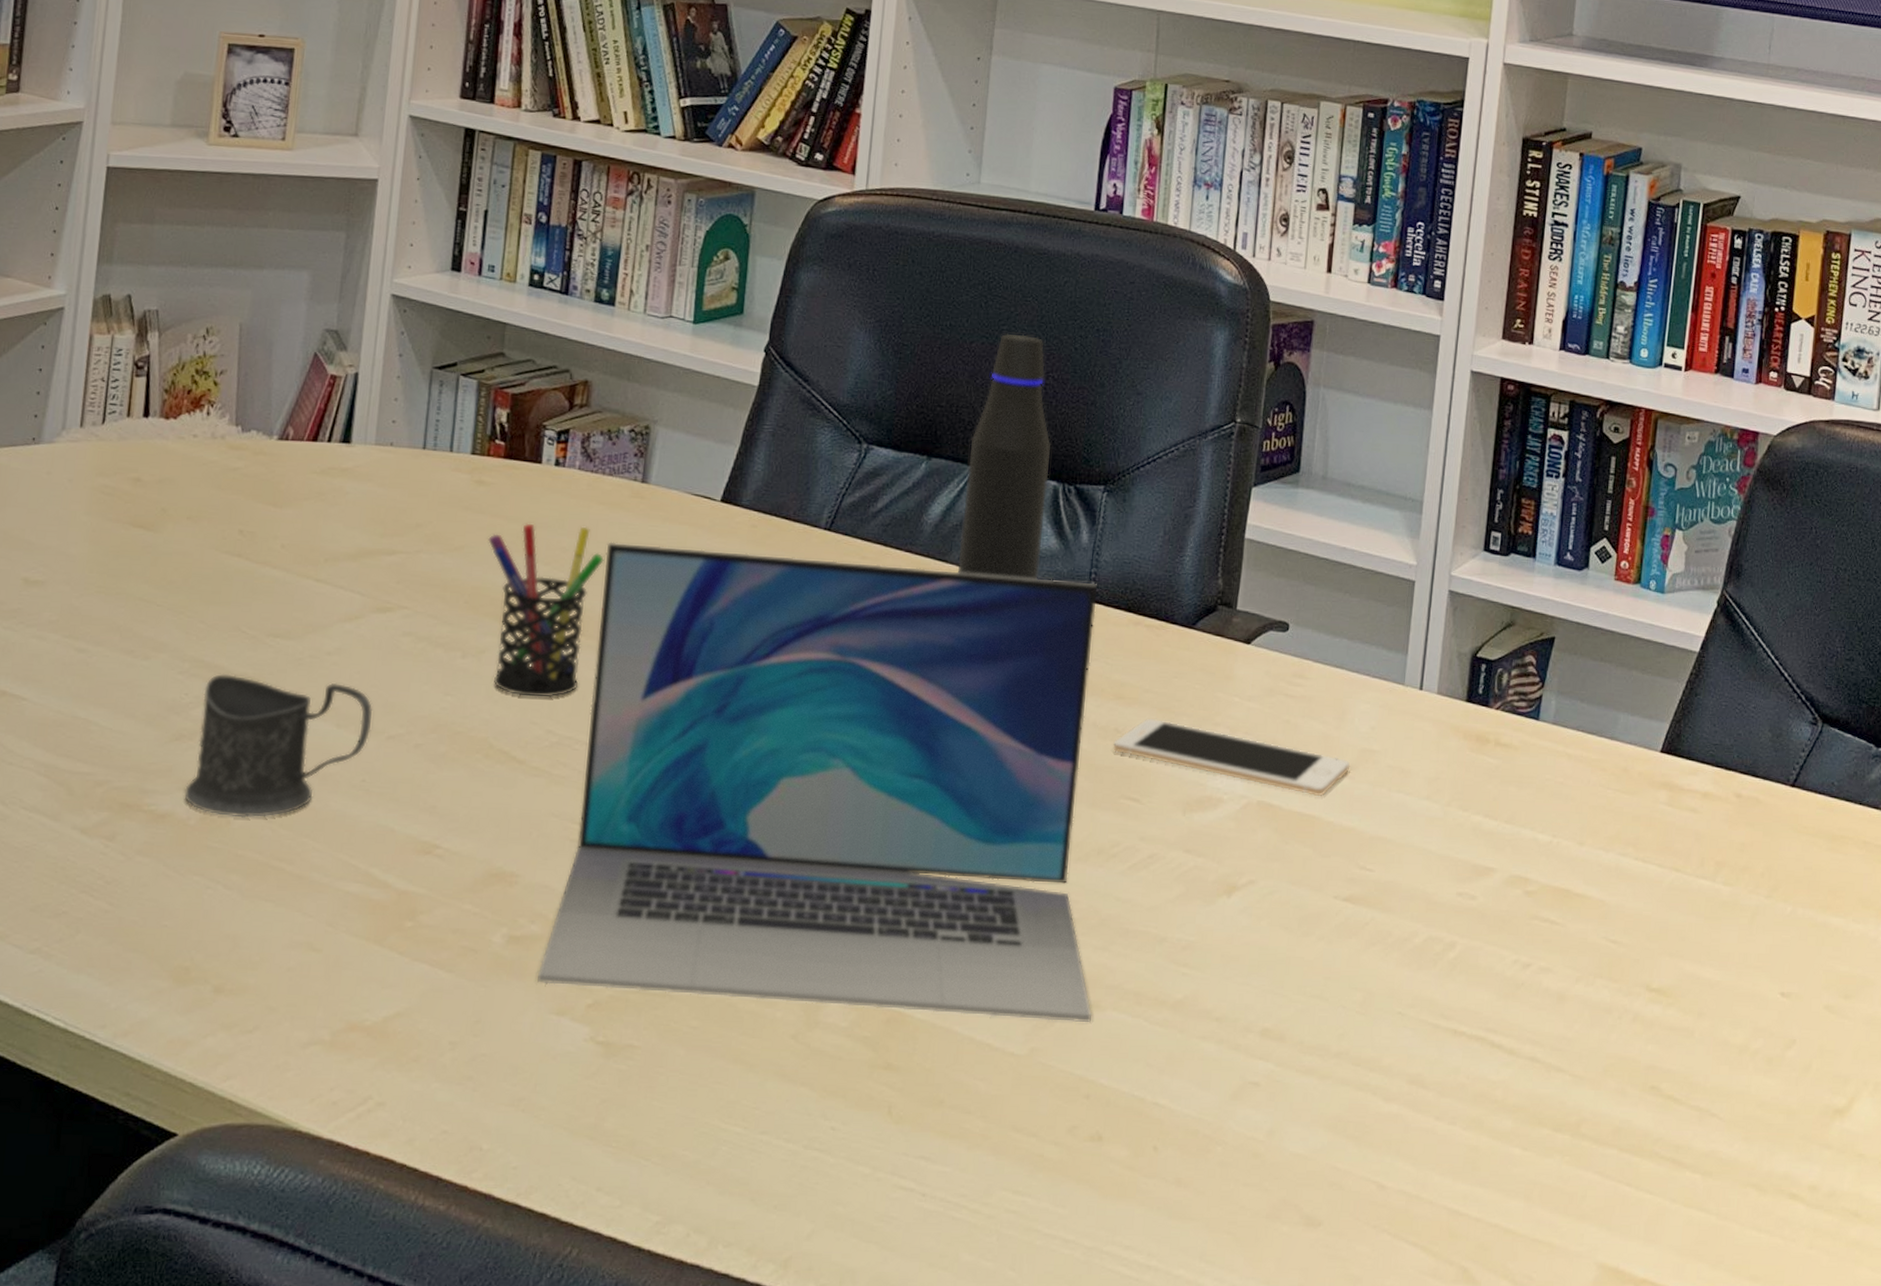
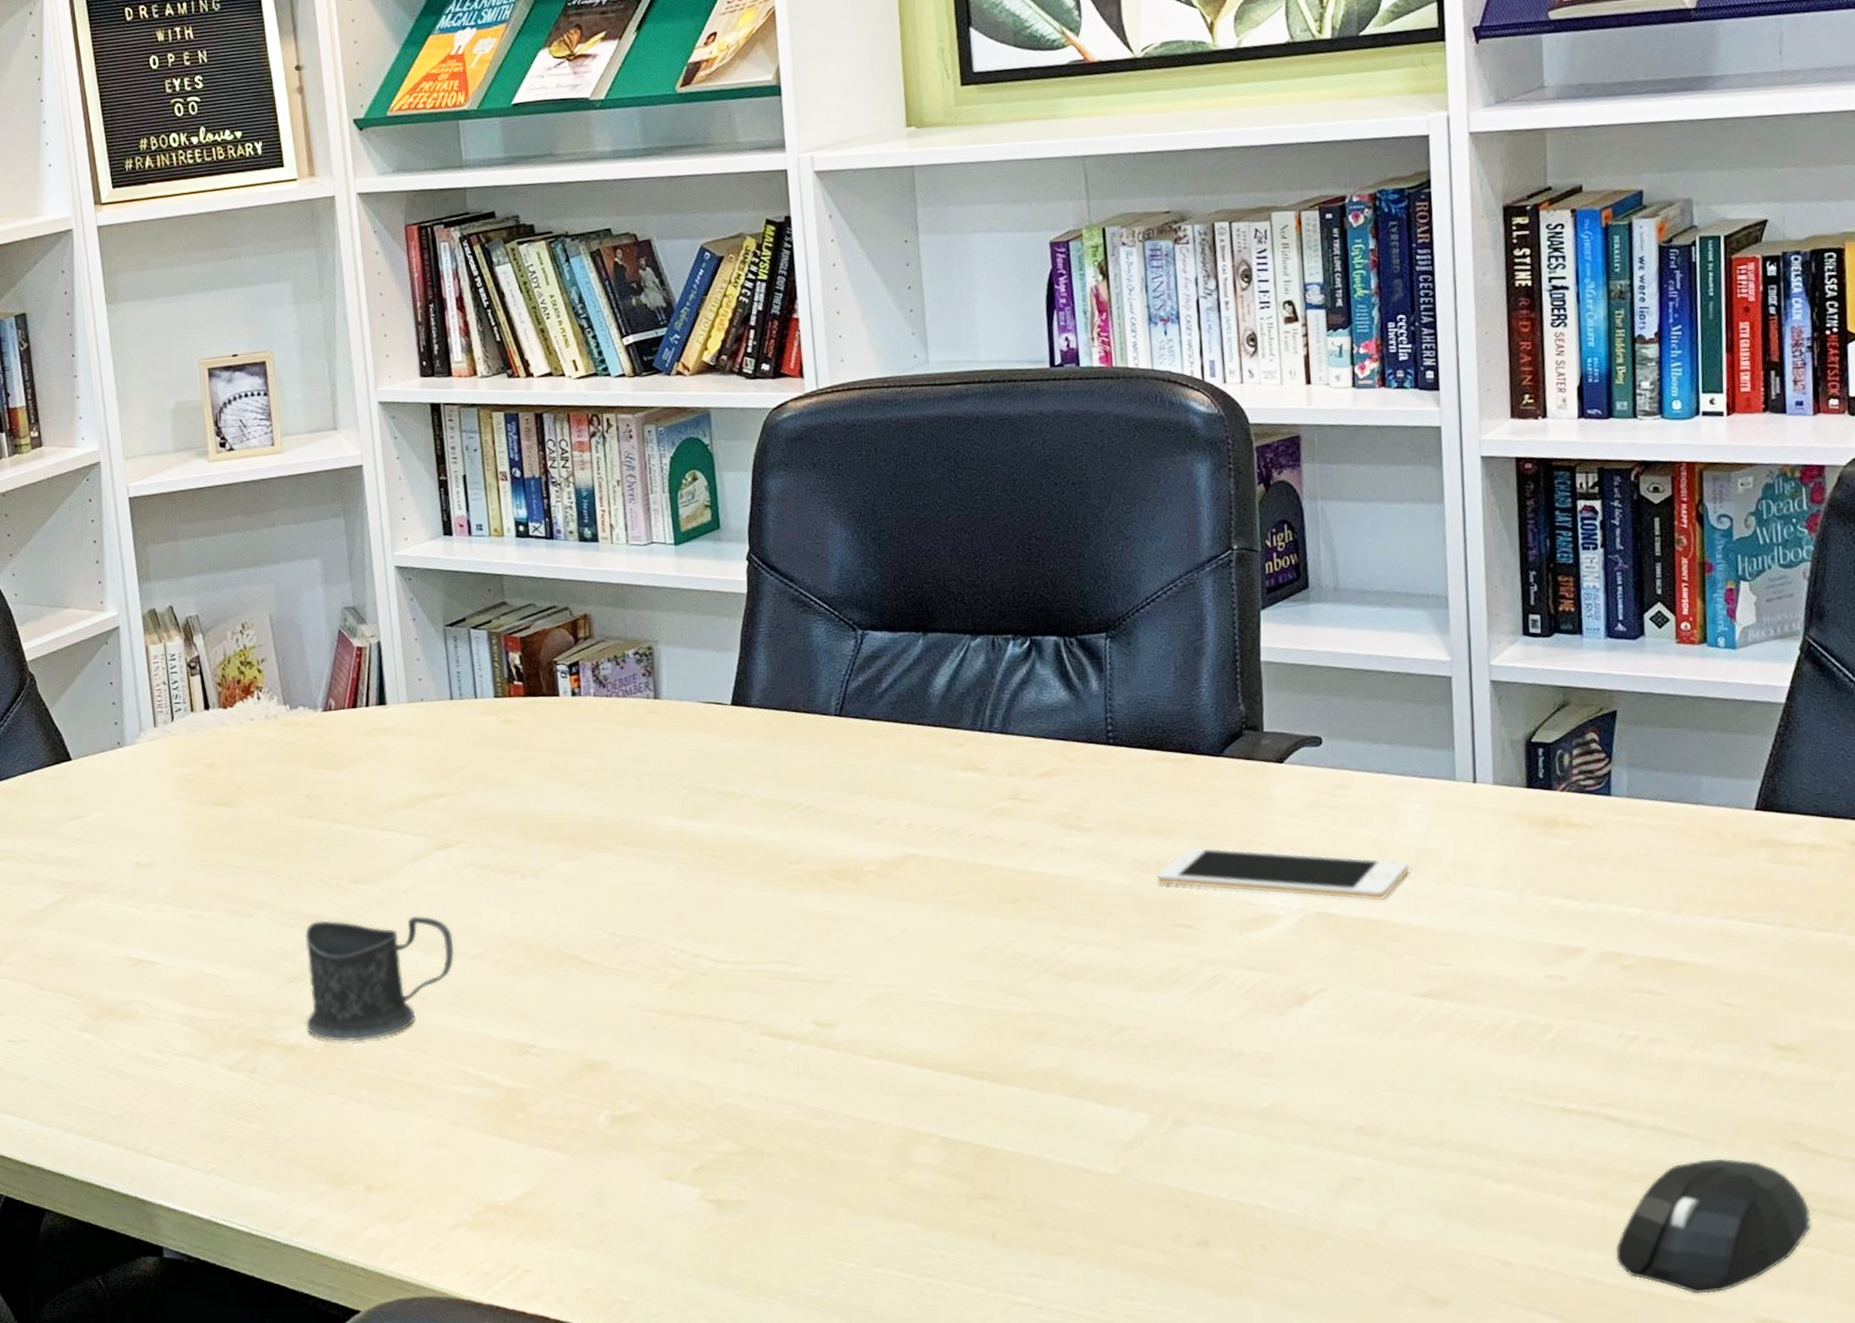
pen holder: present [488,523,605,698] -> none [524,746,634,906]
laptop: present [537,542,1098,1022] -> none [633,727,1178,1155]
water bottle: present [956,333,1052,581] -> none [963,501,1055,738]
mouse: none [1481,1096,1658,1234] -> present [1616,1158,1811,1294]

